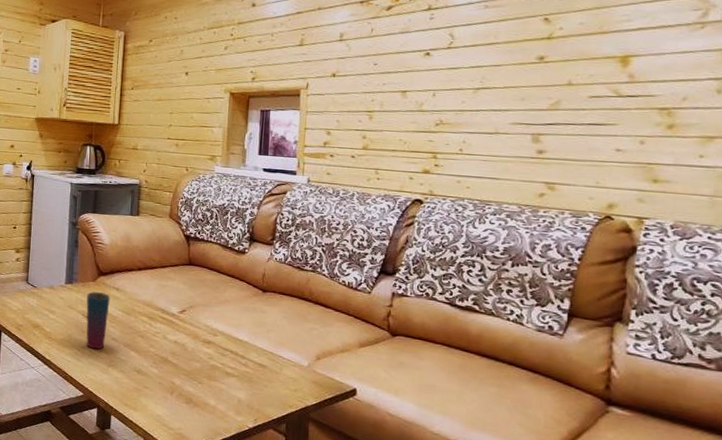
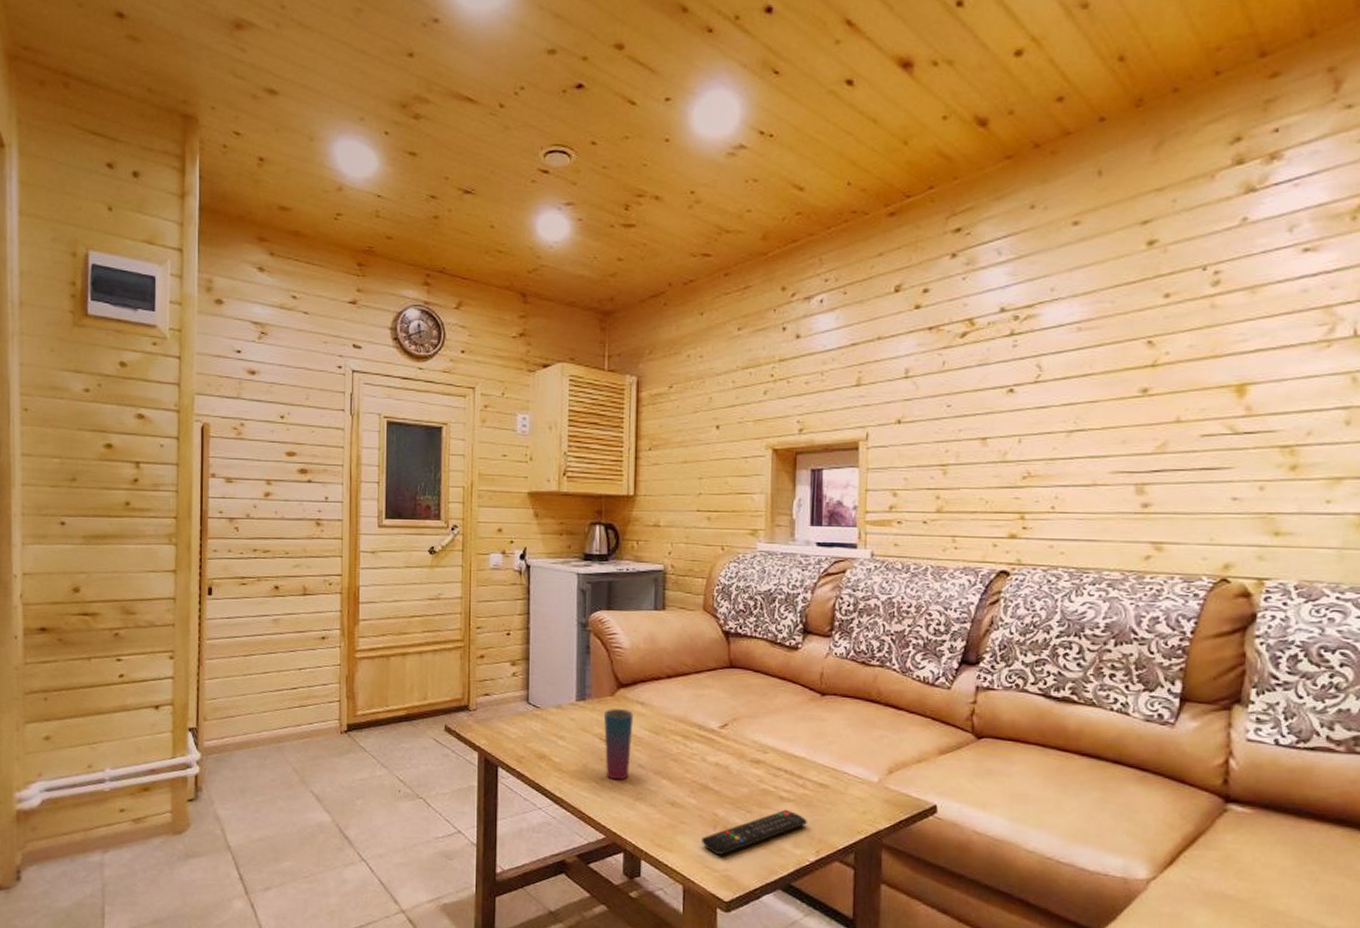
remote control: none [161,383,248,416] -> present [702,809,807,855]

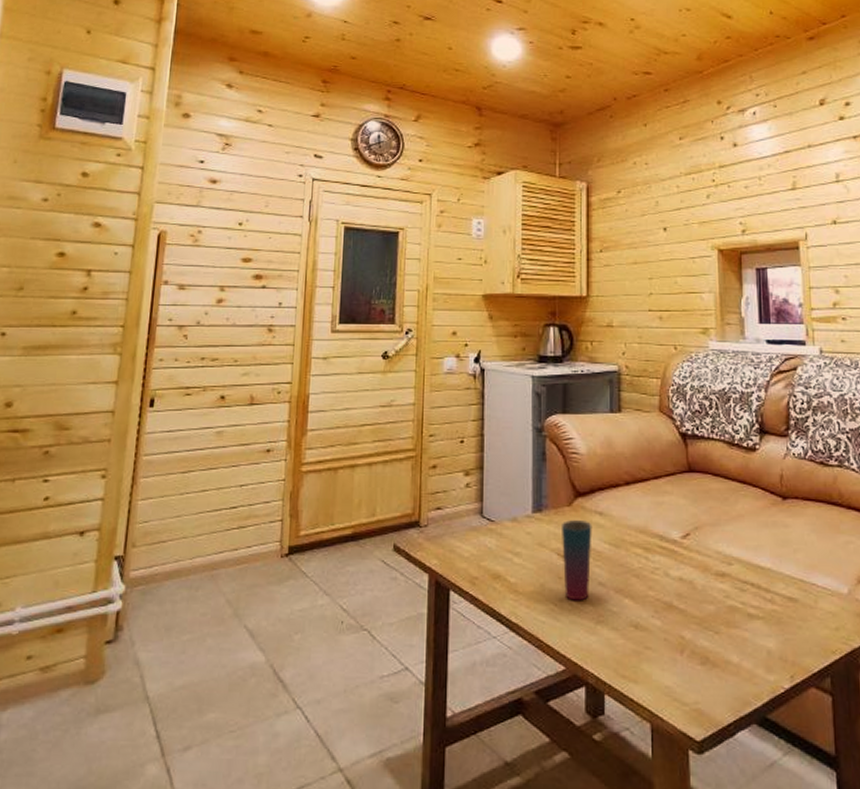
remote control: present [702,809,807,855] -> none [669,628,779,685]

